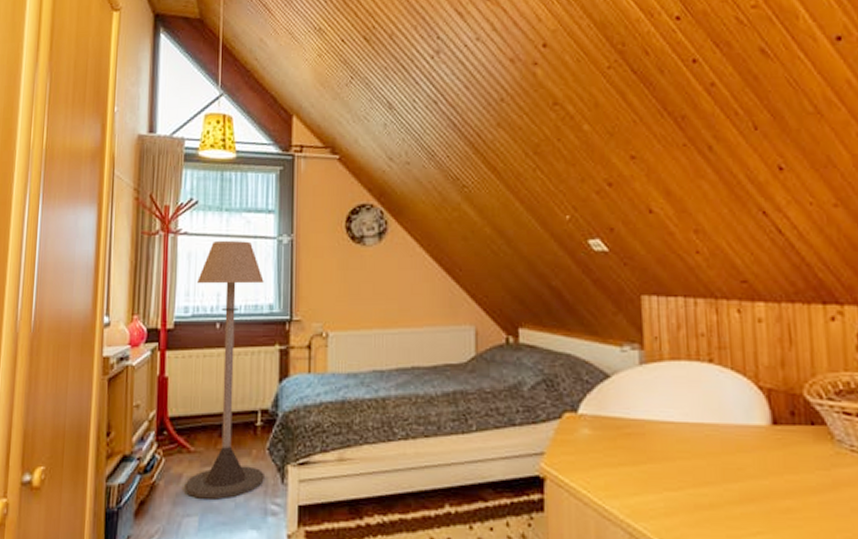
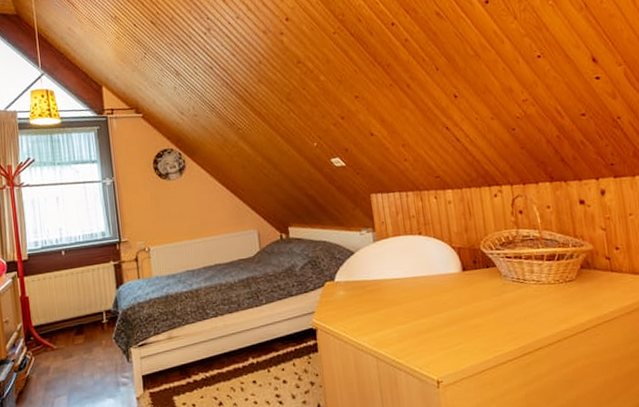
floor lamp: present [184,241,264,500] -> none [42,186,114,383]

